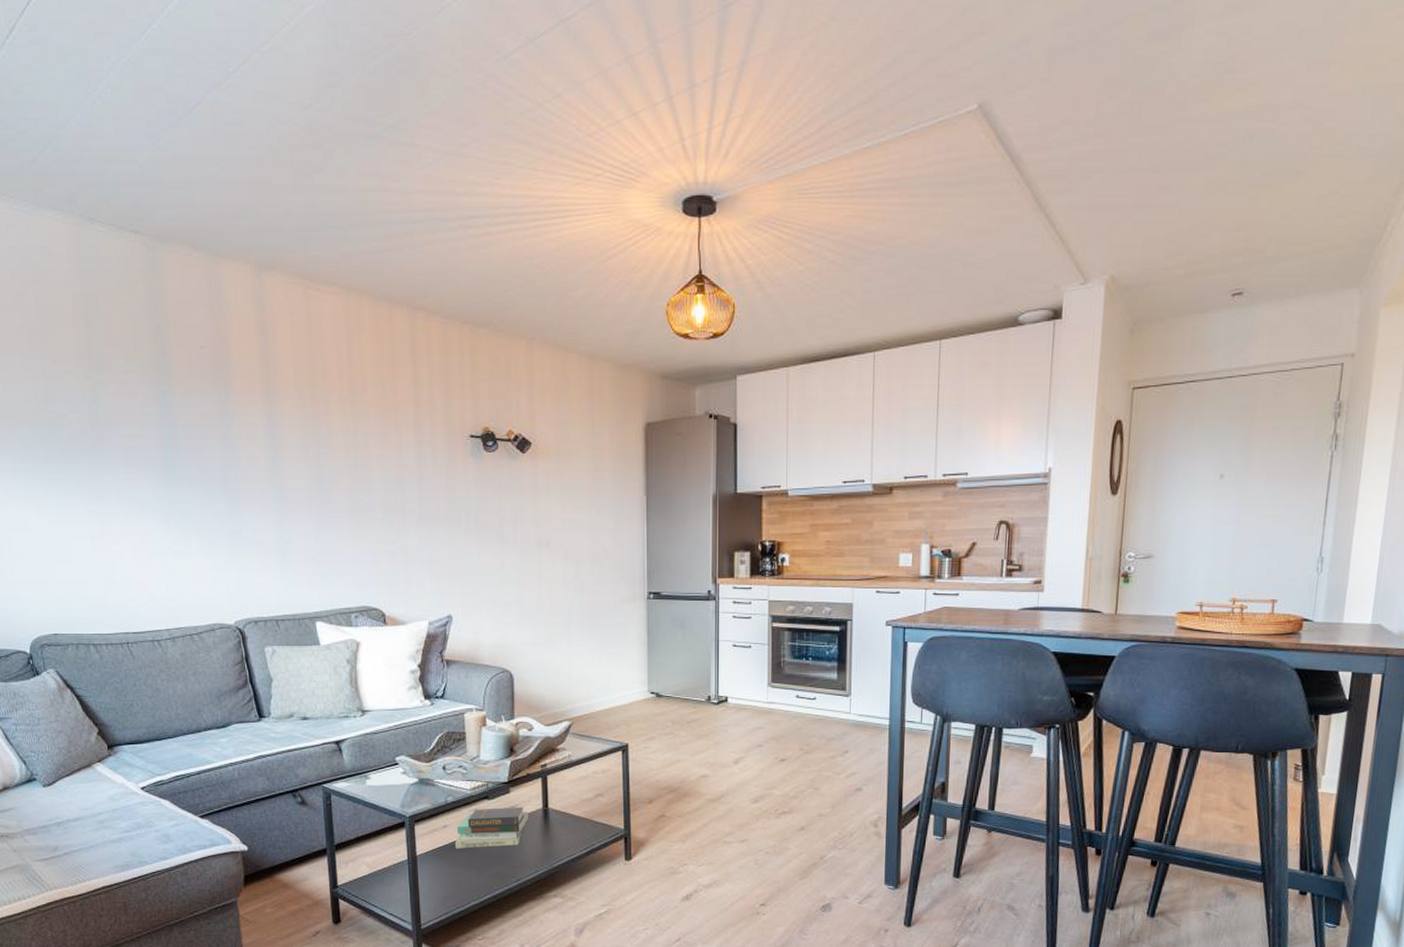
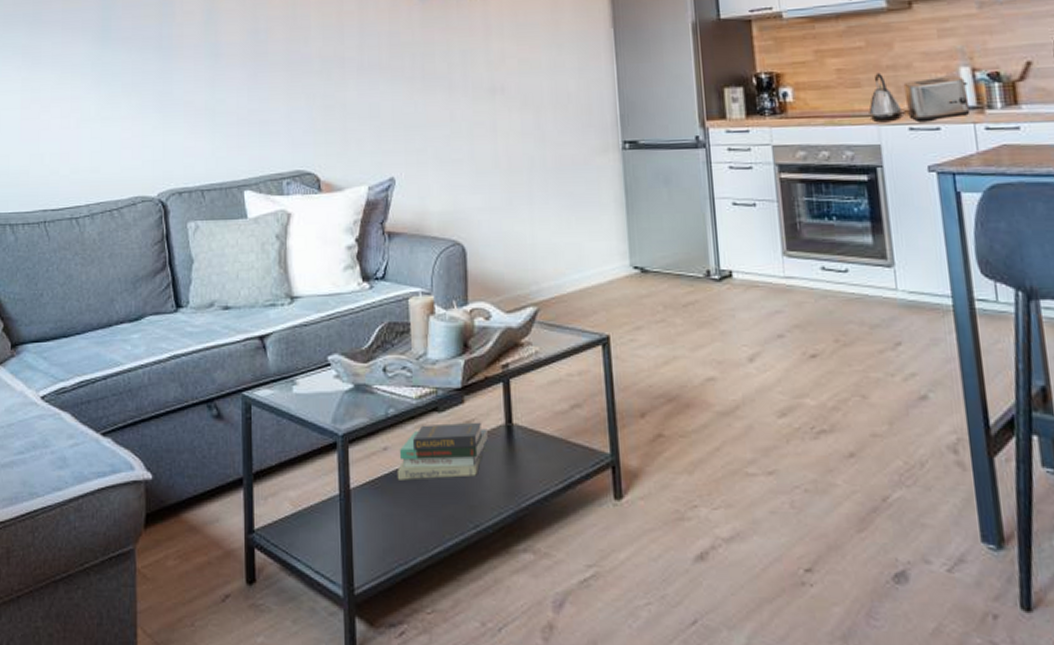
kettle: none [847,545,873,586] -> present [868,72,903,123]
toaster: none [876,550,925,587] -> present [903,75,970,123]

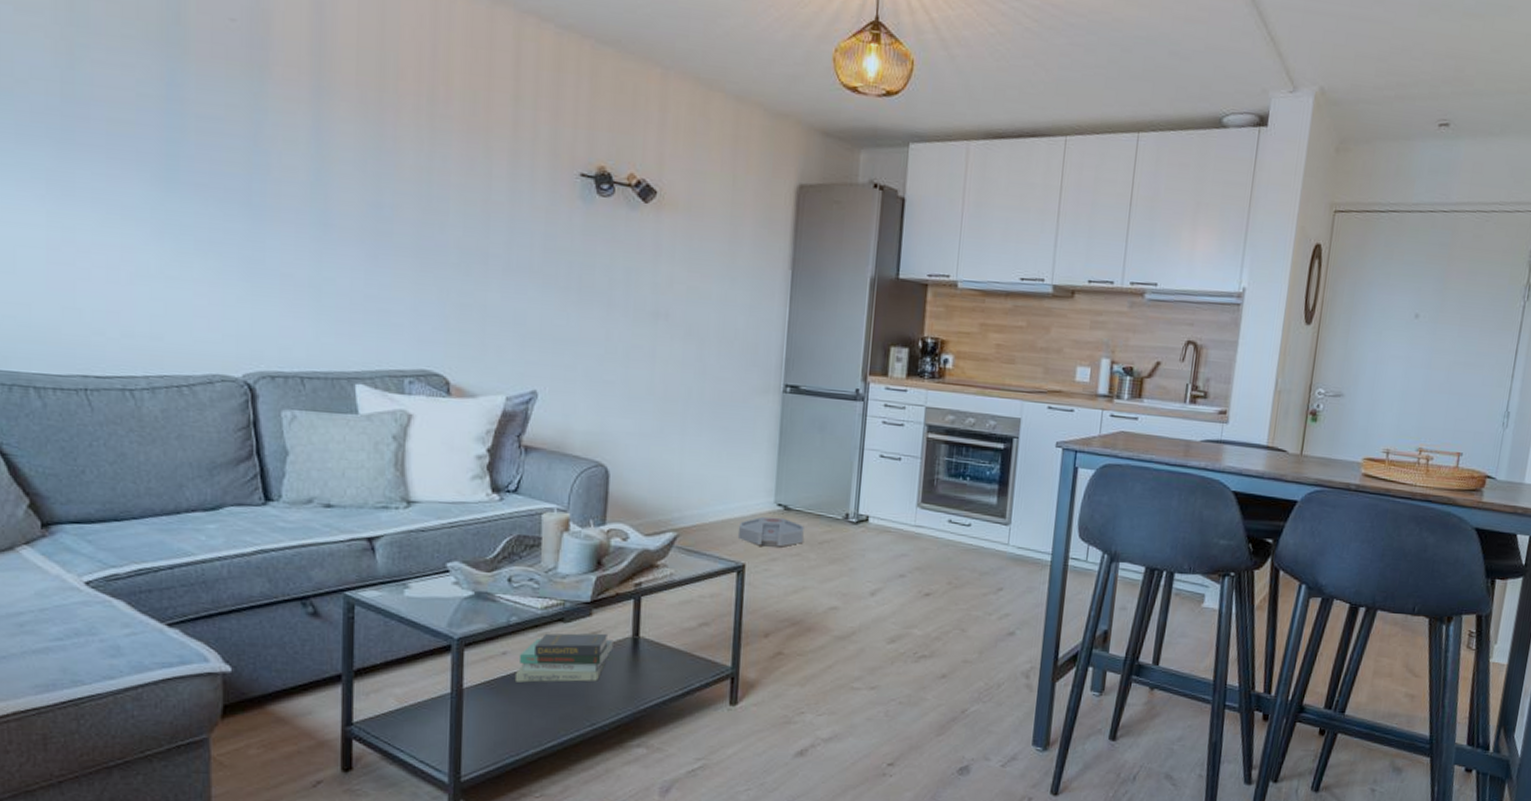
robot vacuum: none [597,281,666,314] -> present [737,516,804,548]
kettle: present [868,72,903,123] -> none [1016,353,1046,400]
toaster: present [903,75,970,123] -> none [1050,364,1105,404]

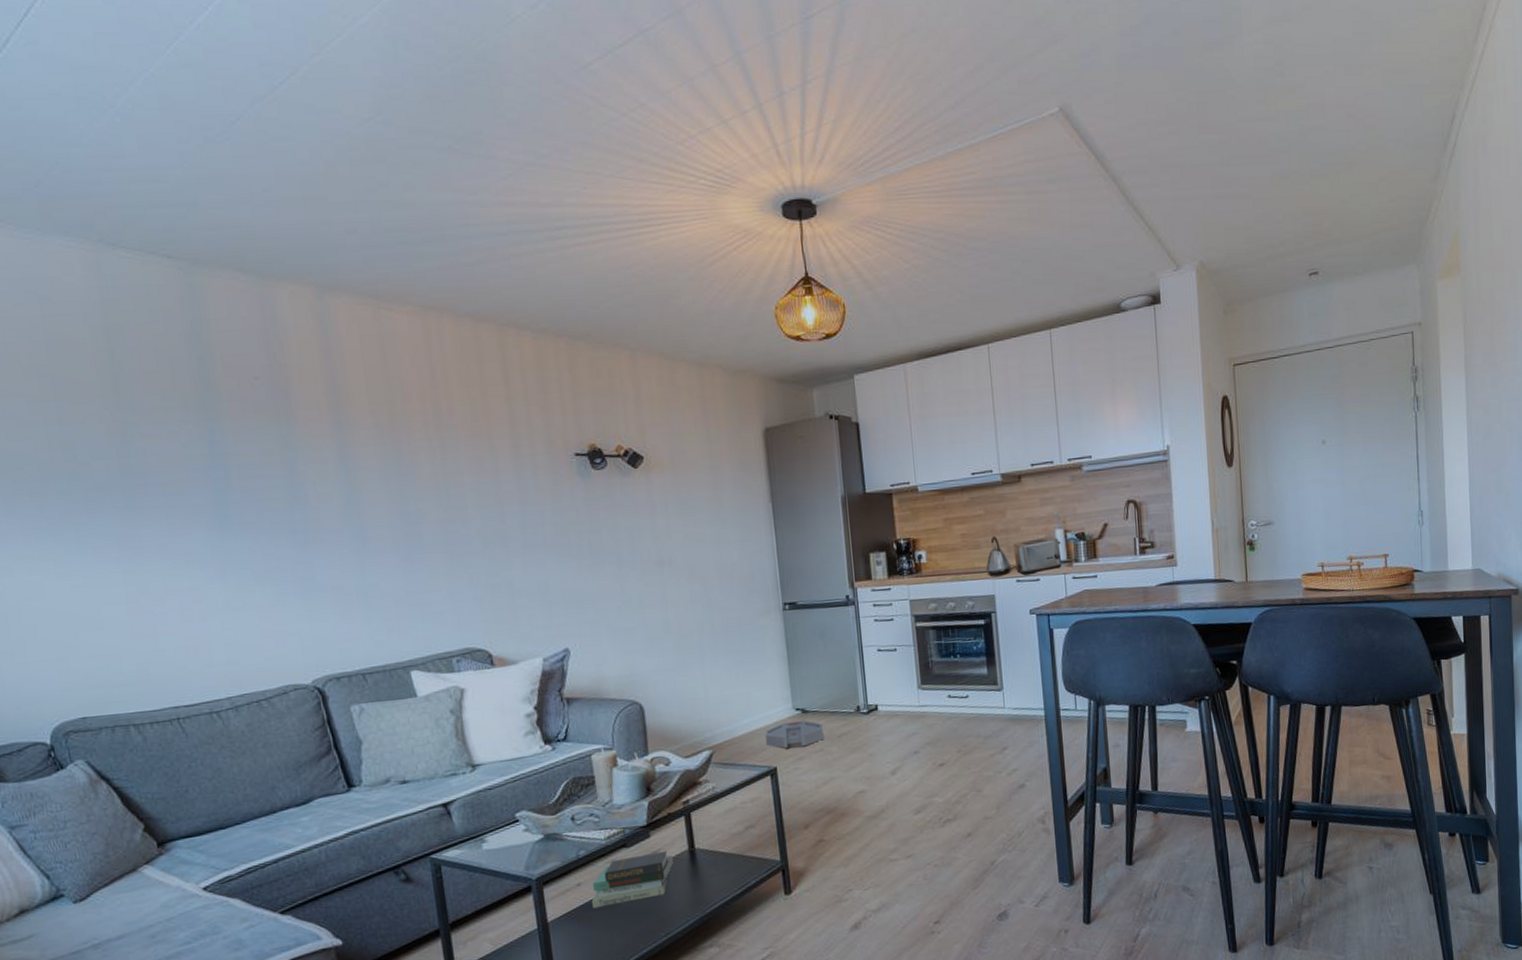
kettle: none [1016,353,1046,400] -> present [986,536,1012,577]
toaster: none [1050,364,1105,404] -> present [1013,536,1062,575]

